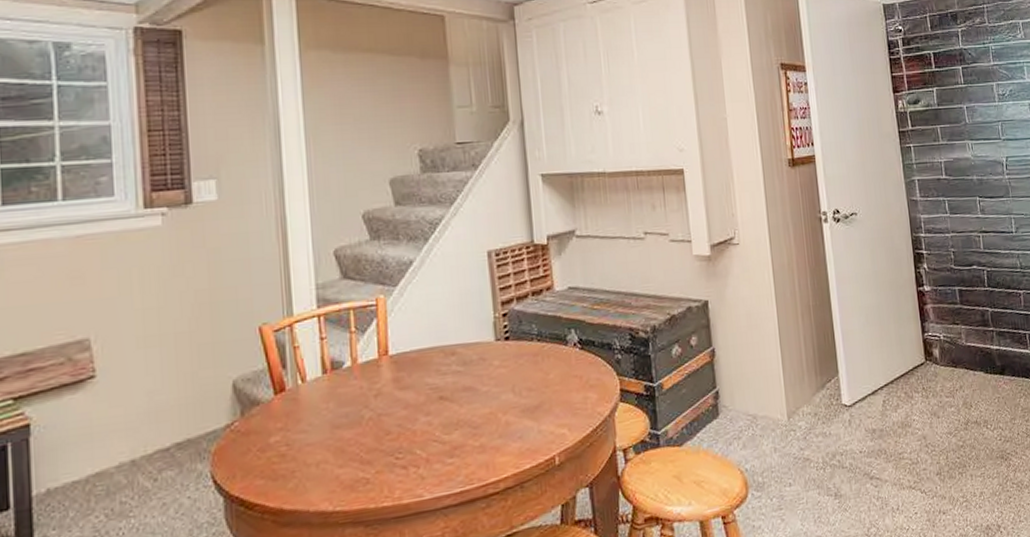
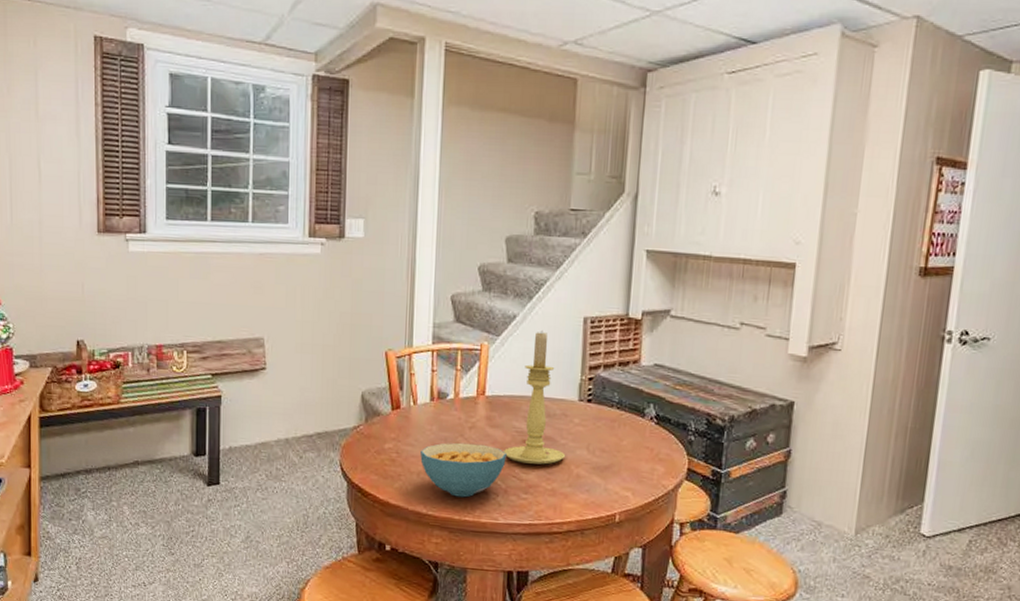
cereal bowl: none [317,411,423,482] -> present [420,442,507,498]
candle holder: none [418,272,489,424] -> present [503,331,565,465]

